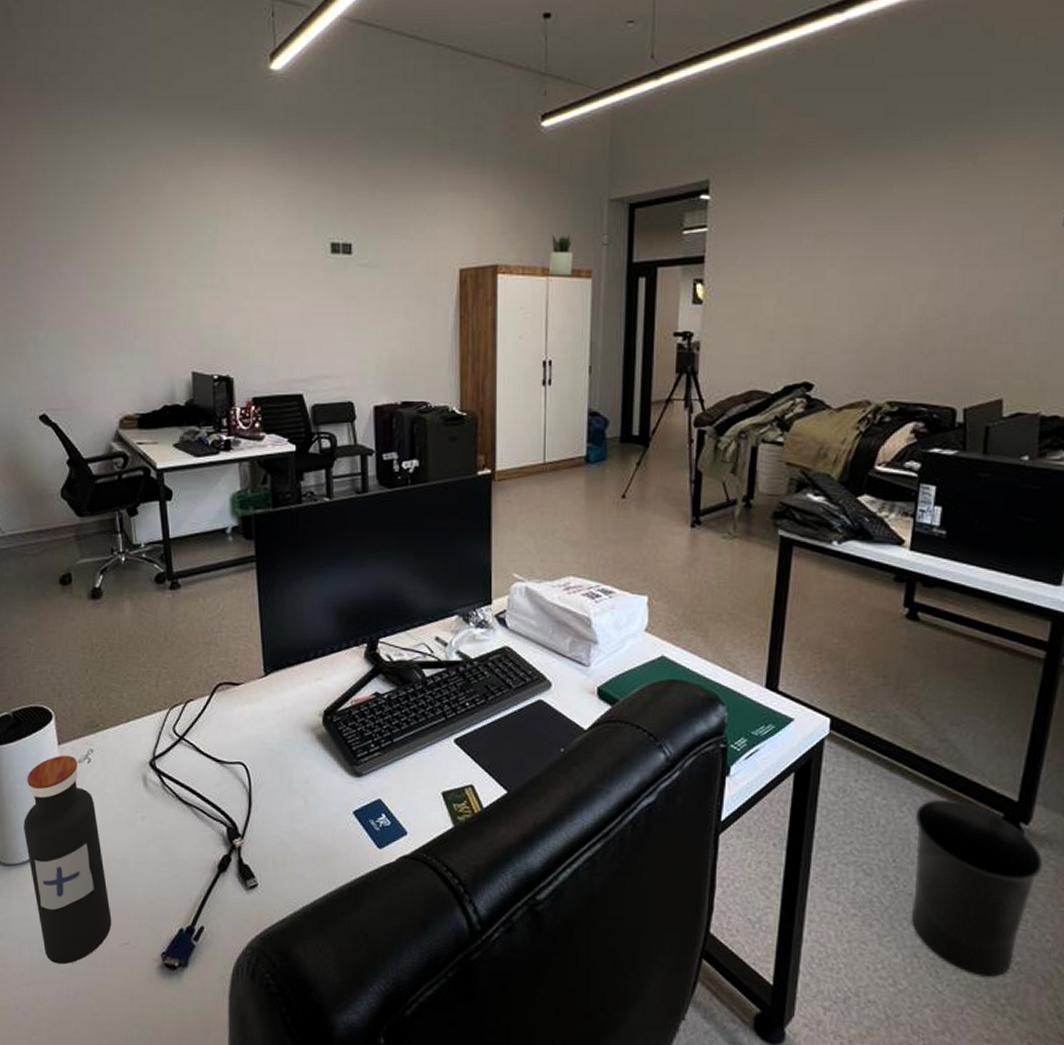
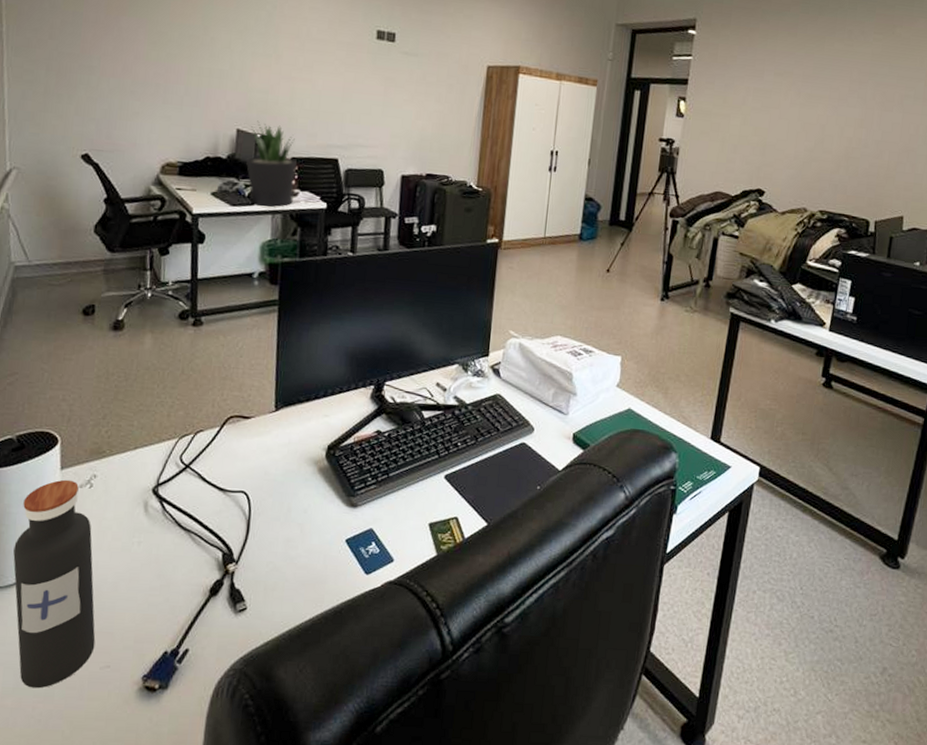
planter: none [206,360,260,455] -> present [246,120,297,207]
planter: present [547,234,574,278] -> none [560,46,584,84]
waste bin: present [910,800,1043,977] -> none [811,537,913,687]

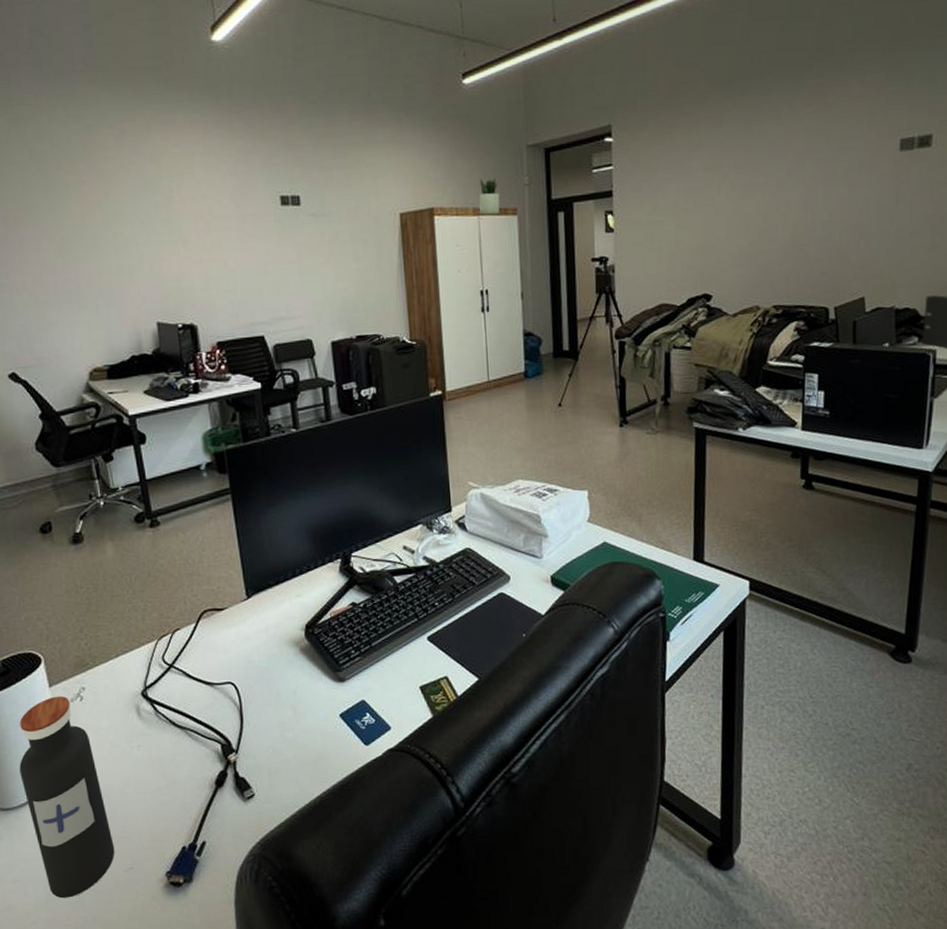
planter: present [246,120,297,207] -> none [171,310,227,397]
planter: none [560,46,584,84] -> present [478,177,501,216]

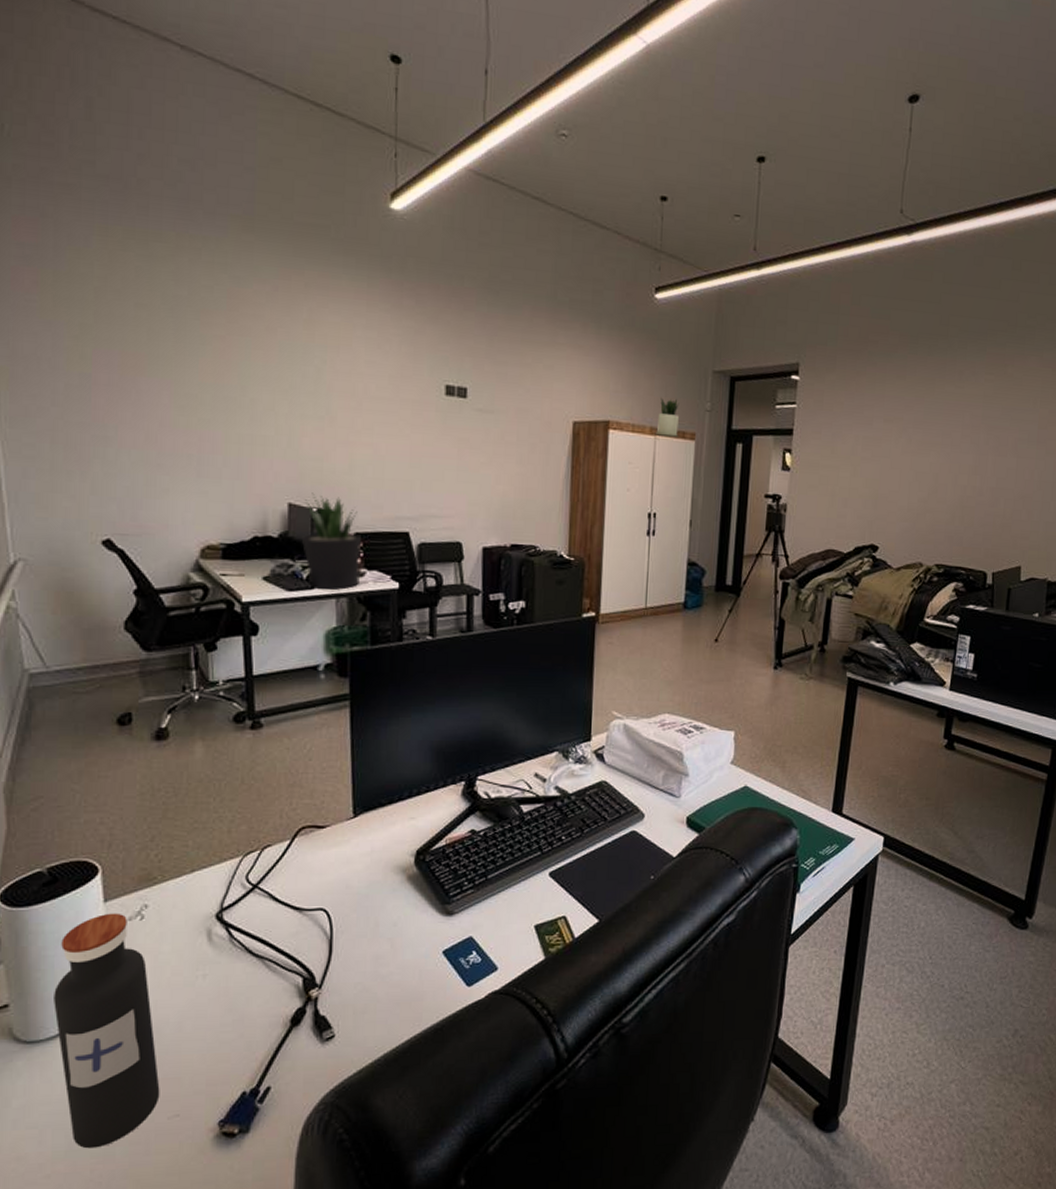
planter: none [171,310,227,397] -> present [302,492,362,590]

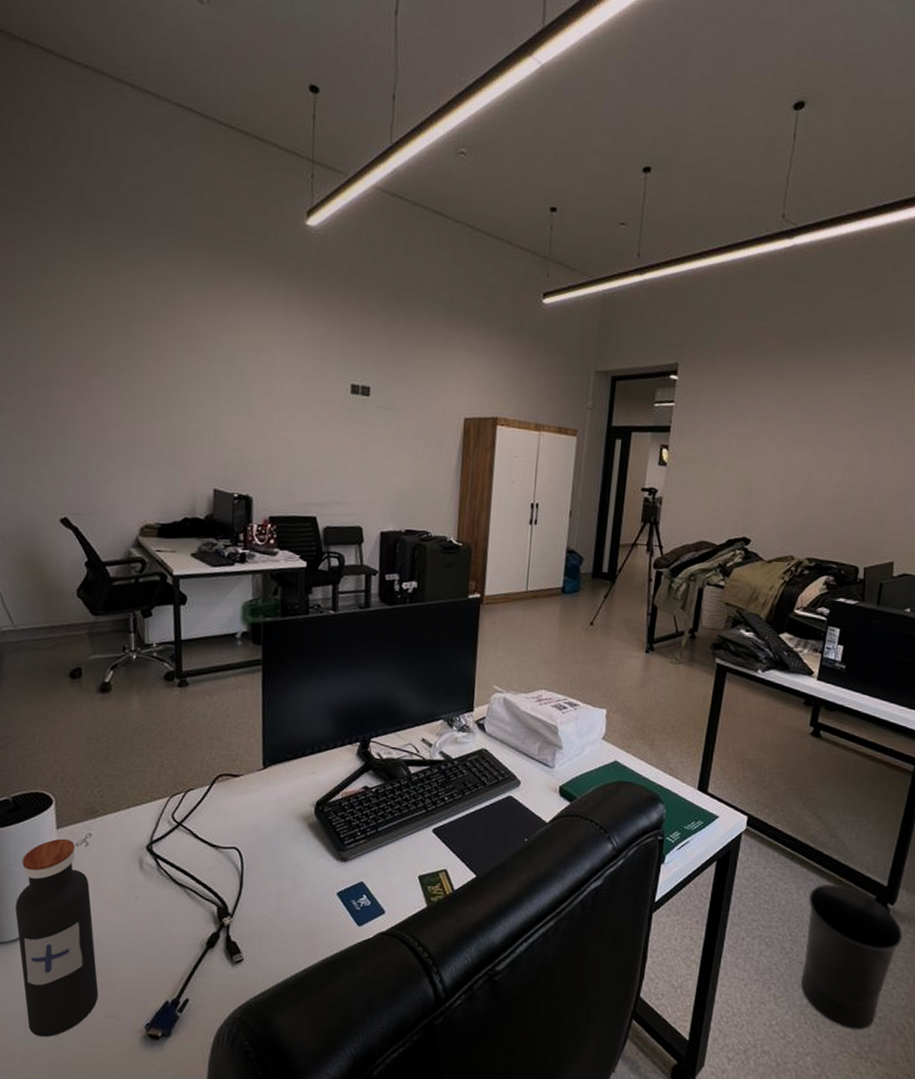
planter: present [302,492,362,590] -> none [225,480,276,567]
planter: present [655,397,679,438] -> none [539,395,563,434]
waste bin: none [942,902,1042,1051] -> present [800,884,903,1029]

